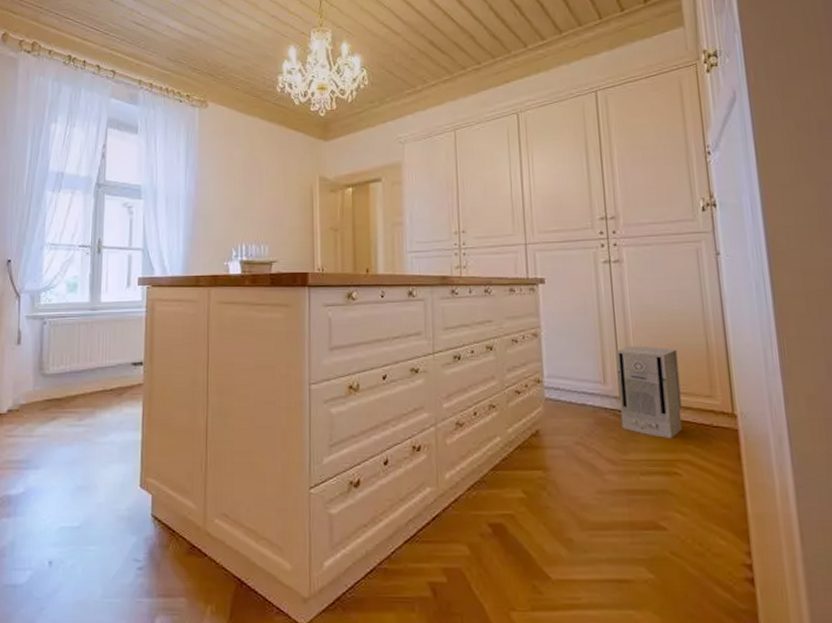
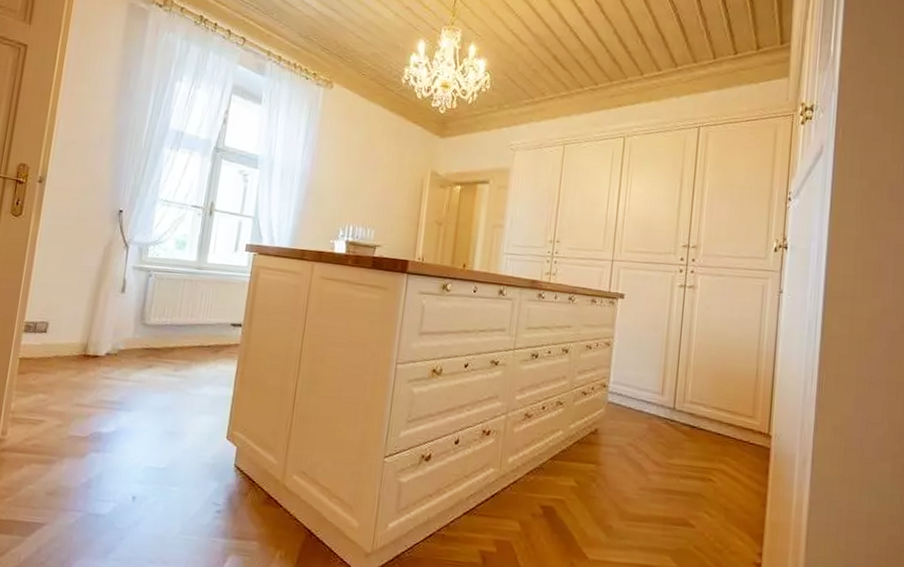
air purifier: present [615,345,683,438] -> none [671,364,730,449]

